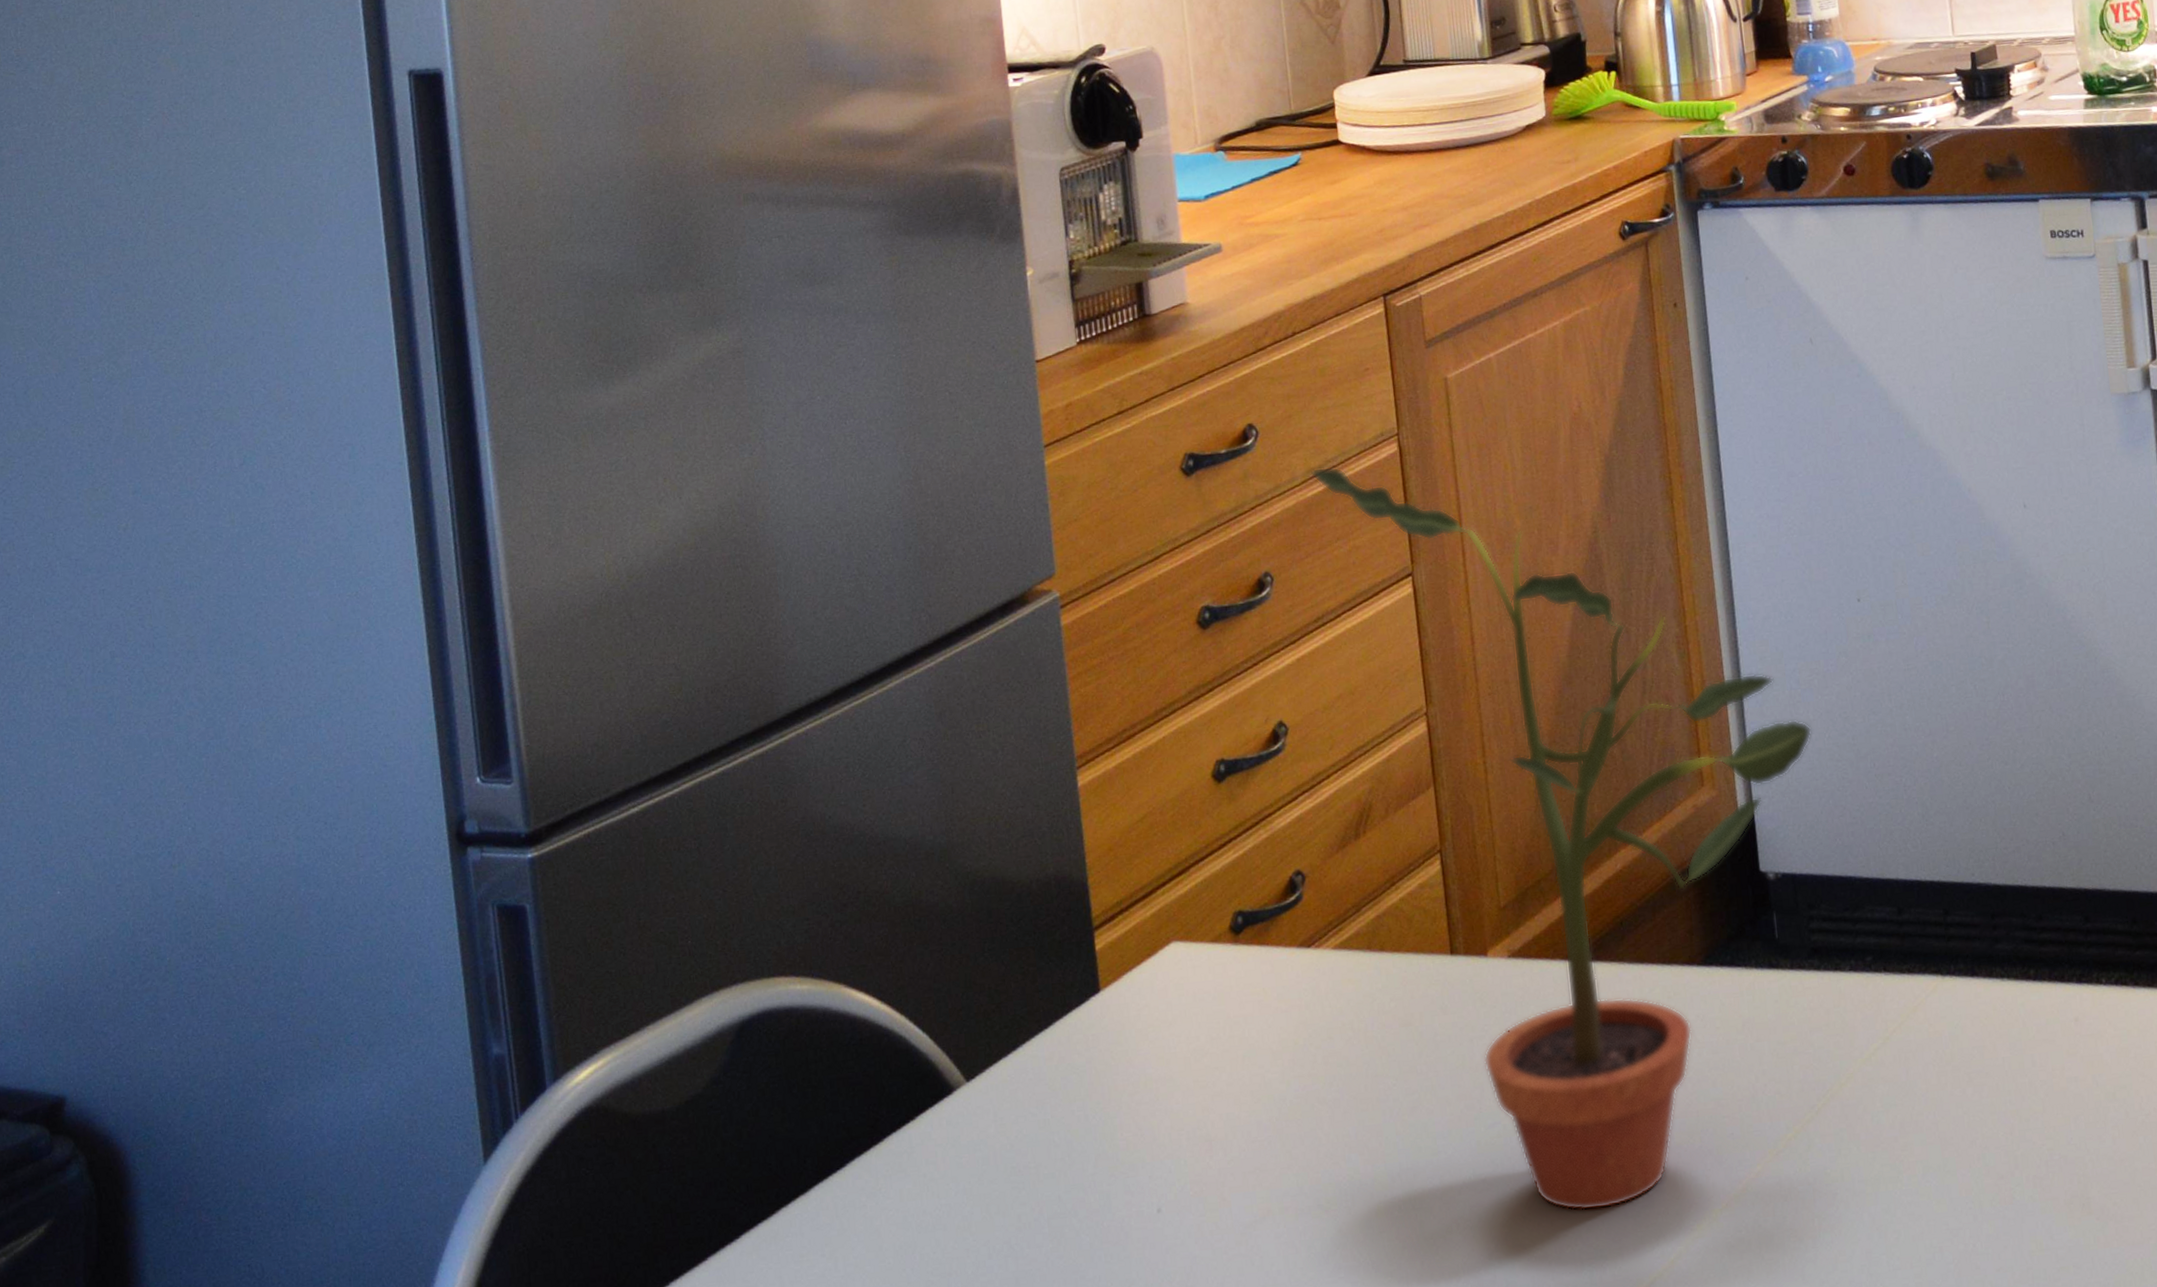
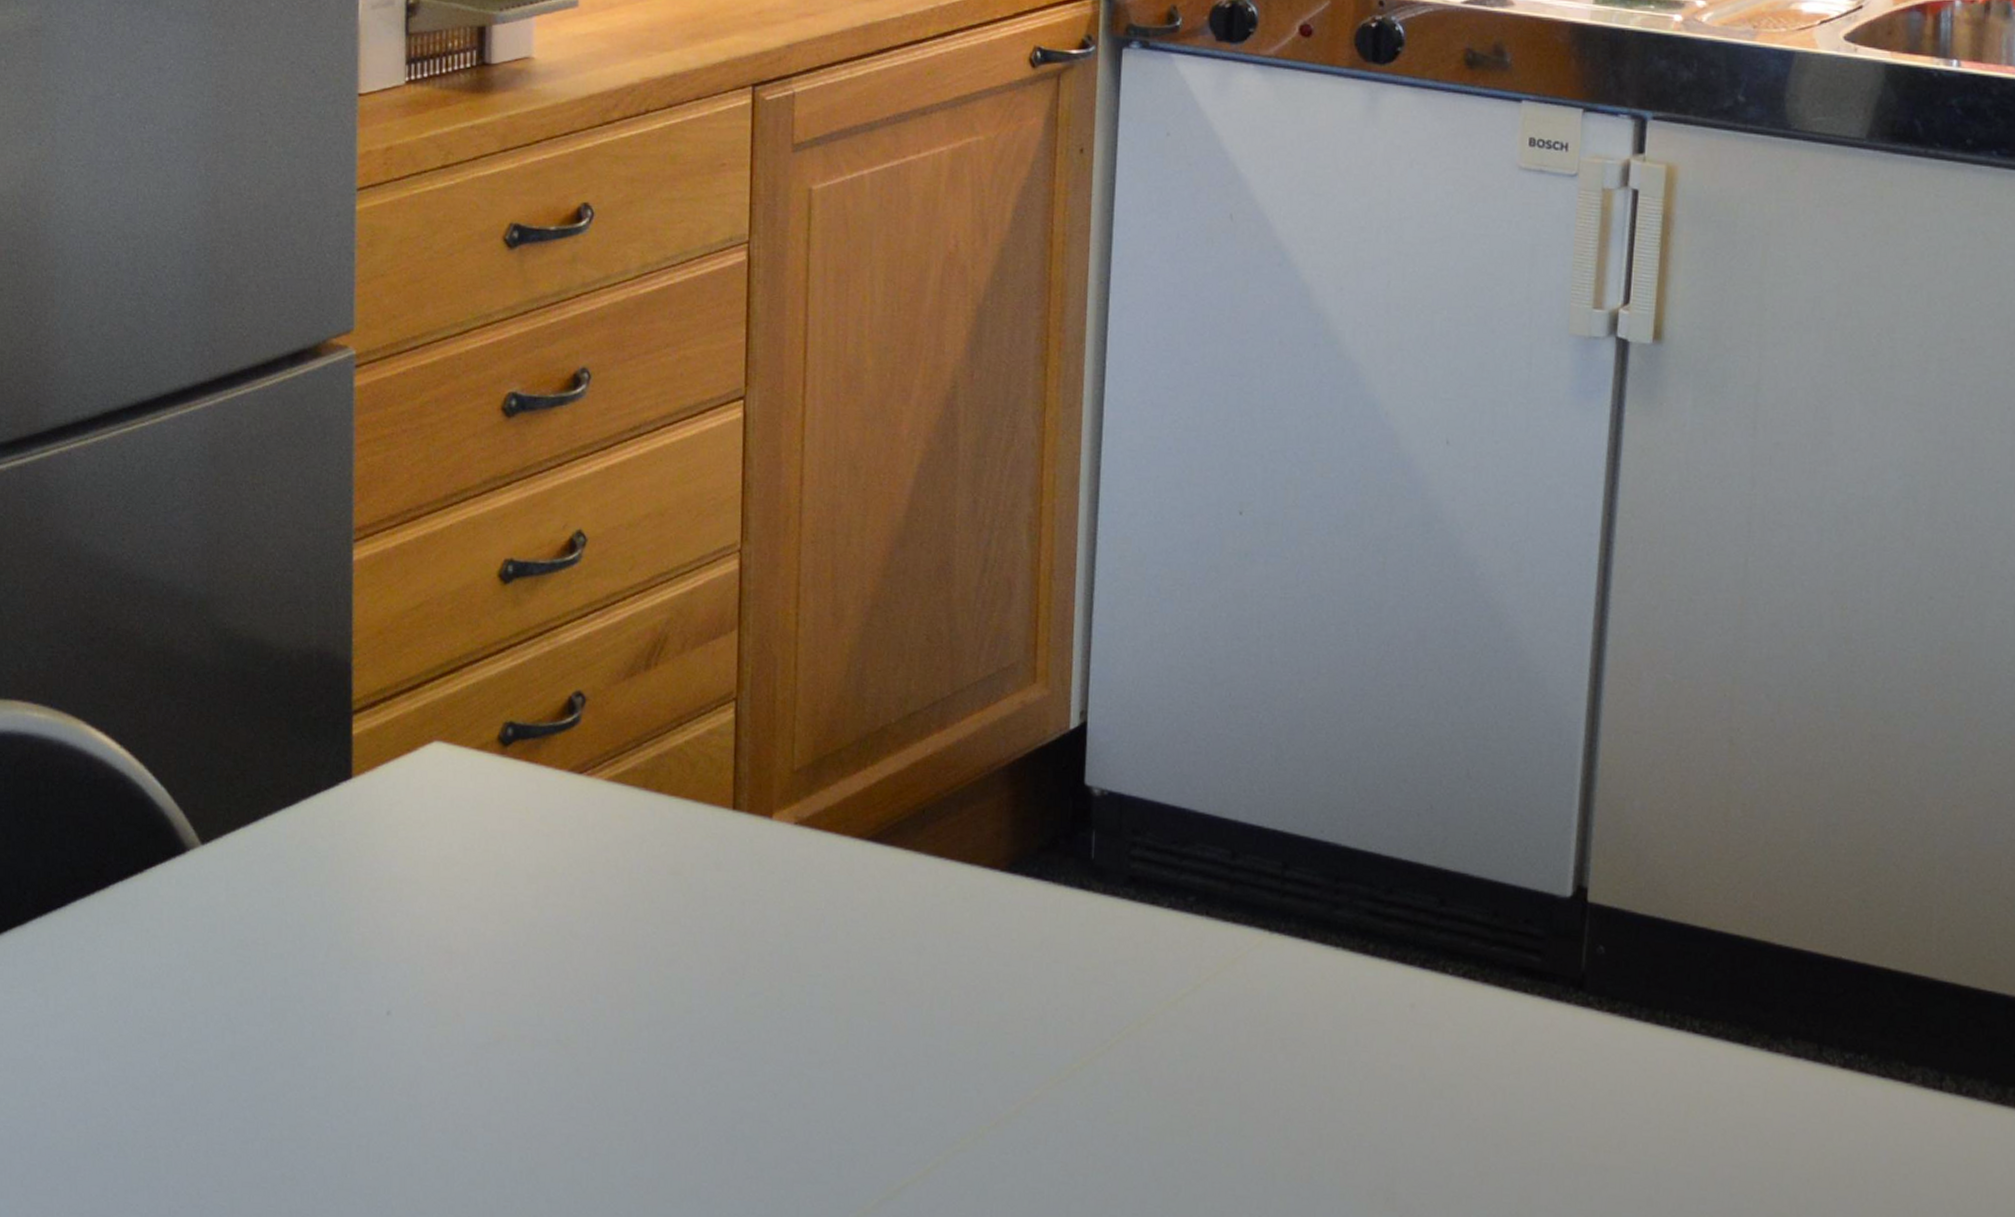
potted plant: present [1310,466,1812,1211] -> none [646,263,1166,1103]

